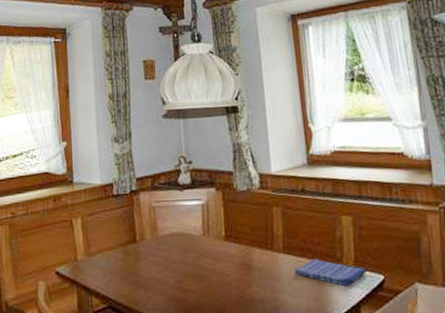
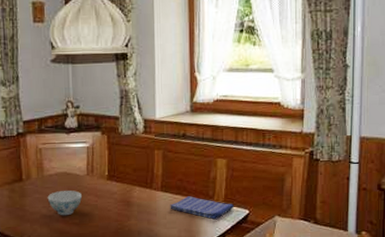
bowl: none [162,253,199,282] -> present [47,190,82,216]

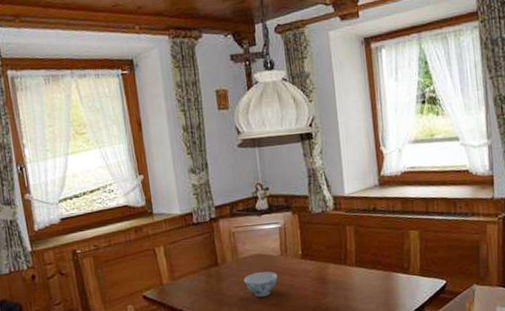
dish towel: present [170,196,235,220] -> none [365,270,432,292]

